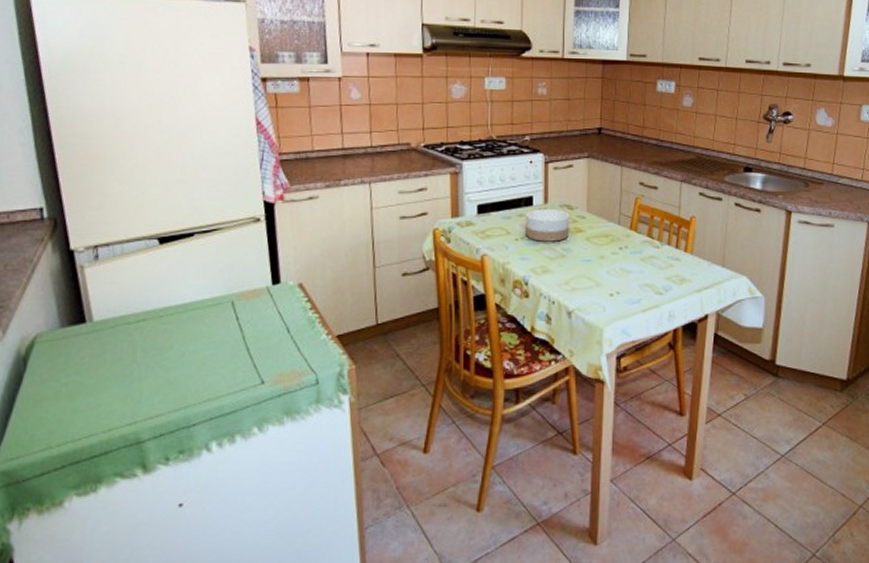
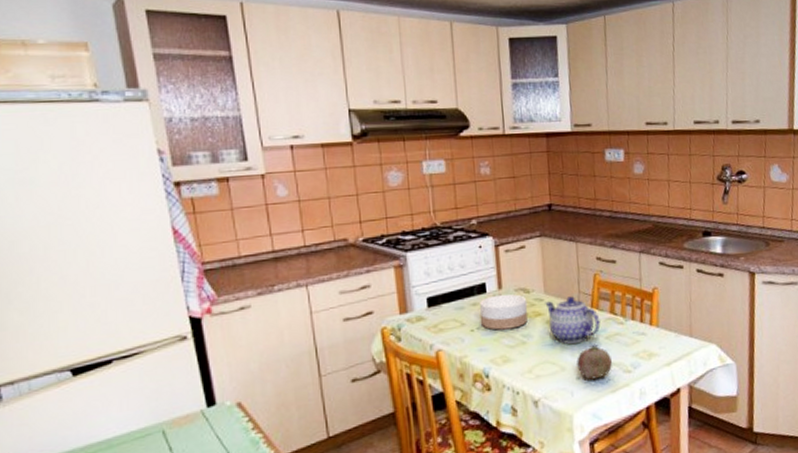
teapot: none [587,217,637,263] -> present [545,296,601,345]
fruit: none [612,264,646,298] -> present [577,344,613,380]

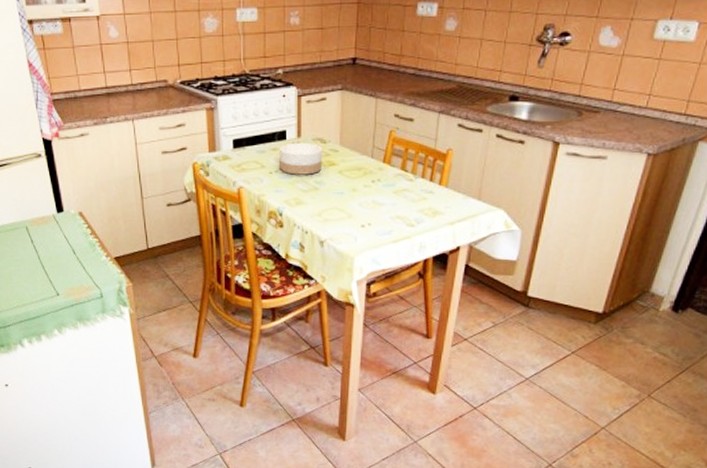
teapot: present [545,296,601,345] -> none [339,150,390,195]
fruit: present [577,344,613,380] -> none [363,196,398,229]

